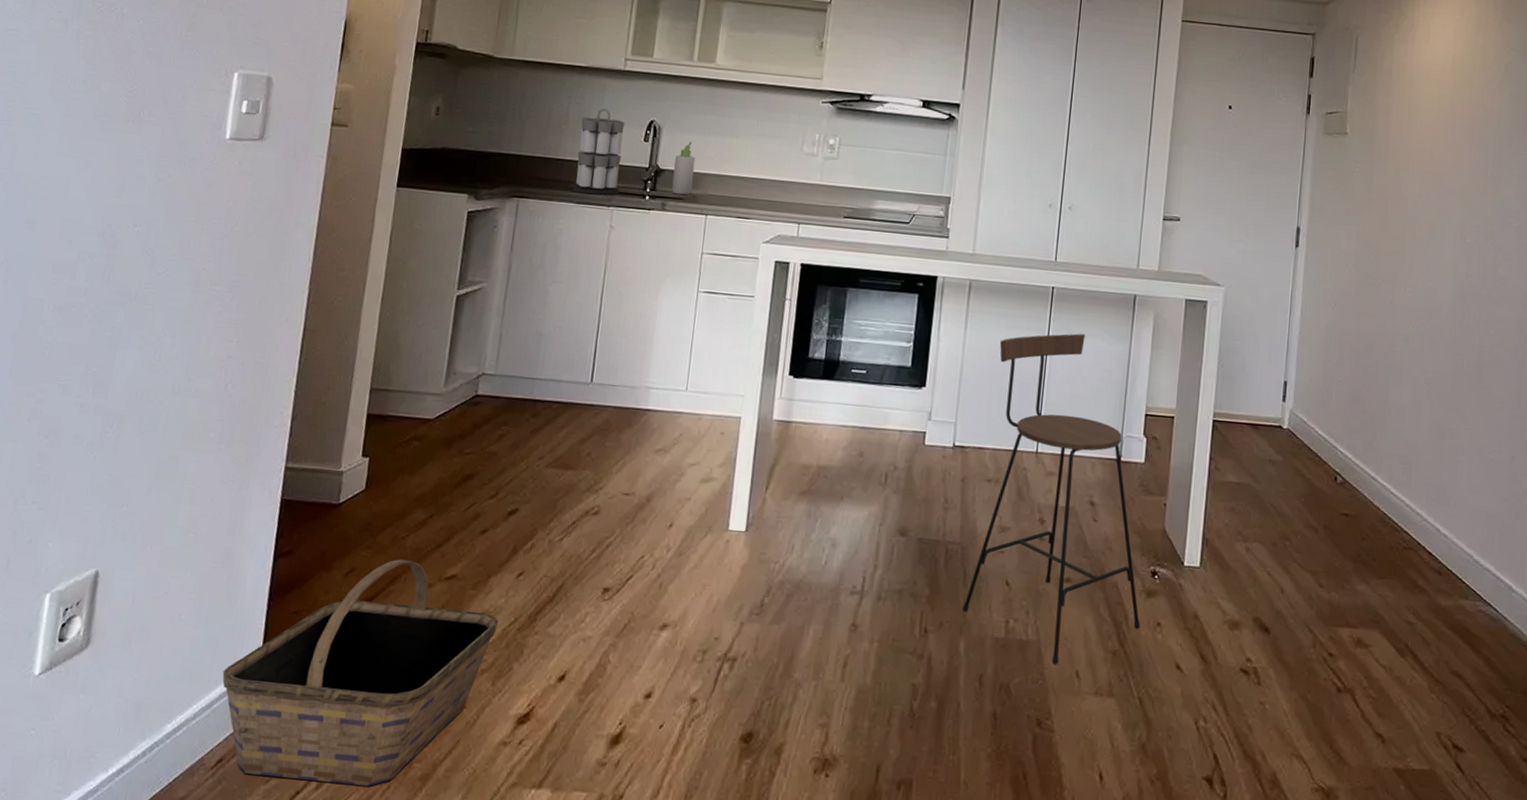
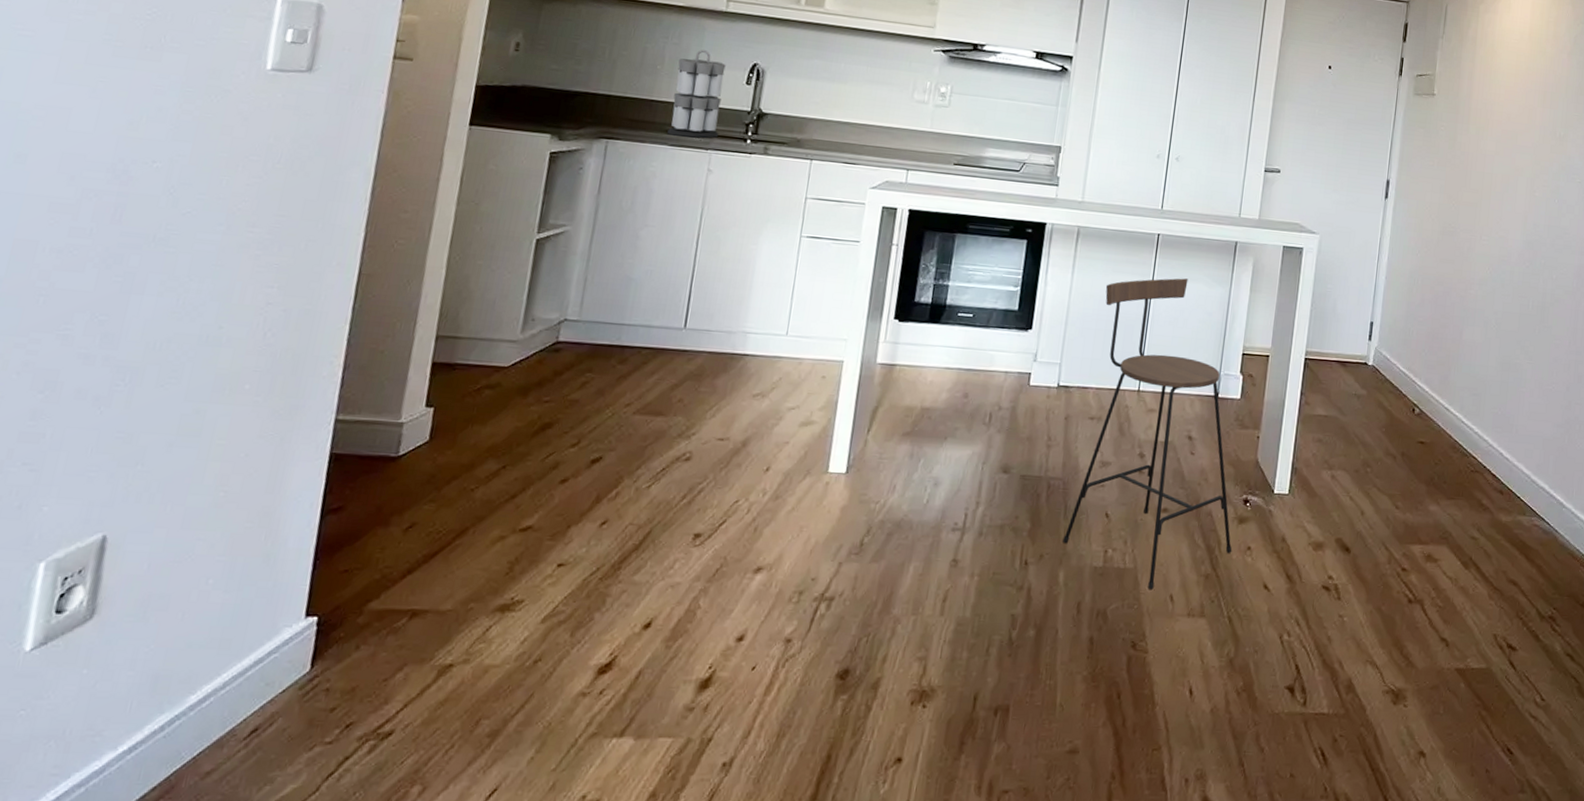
basket: present [222,559,498,788] -> none [258,512,579,748]
bottle: present [671,141,696,195] -> none [774,85,801,140]

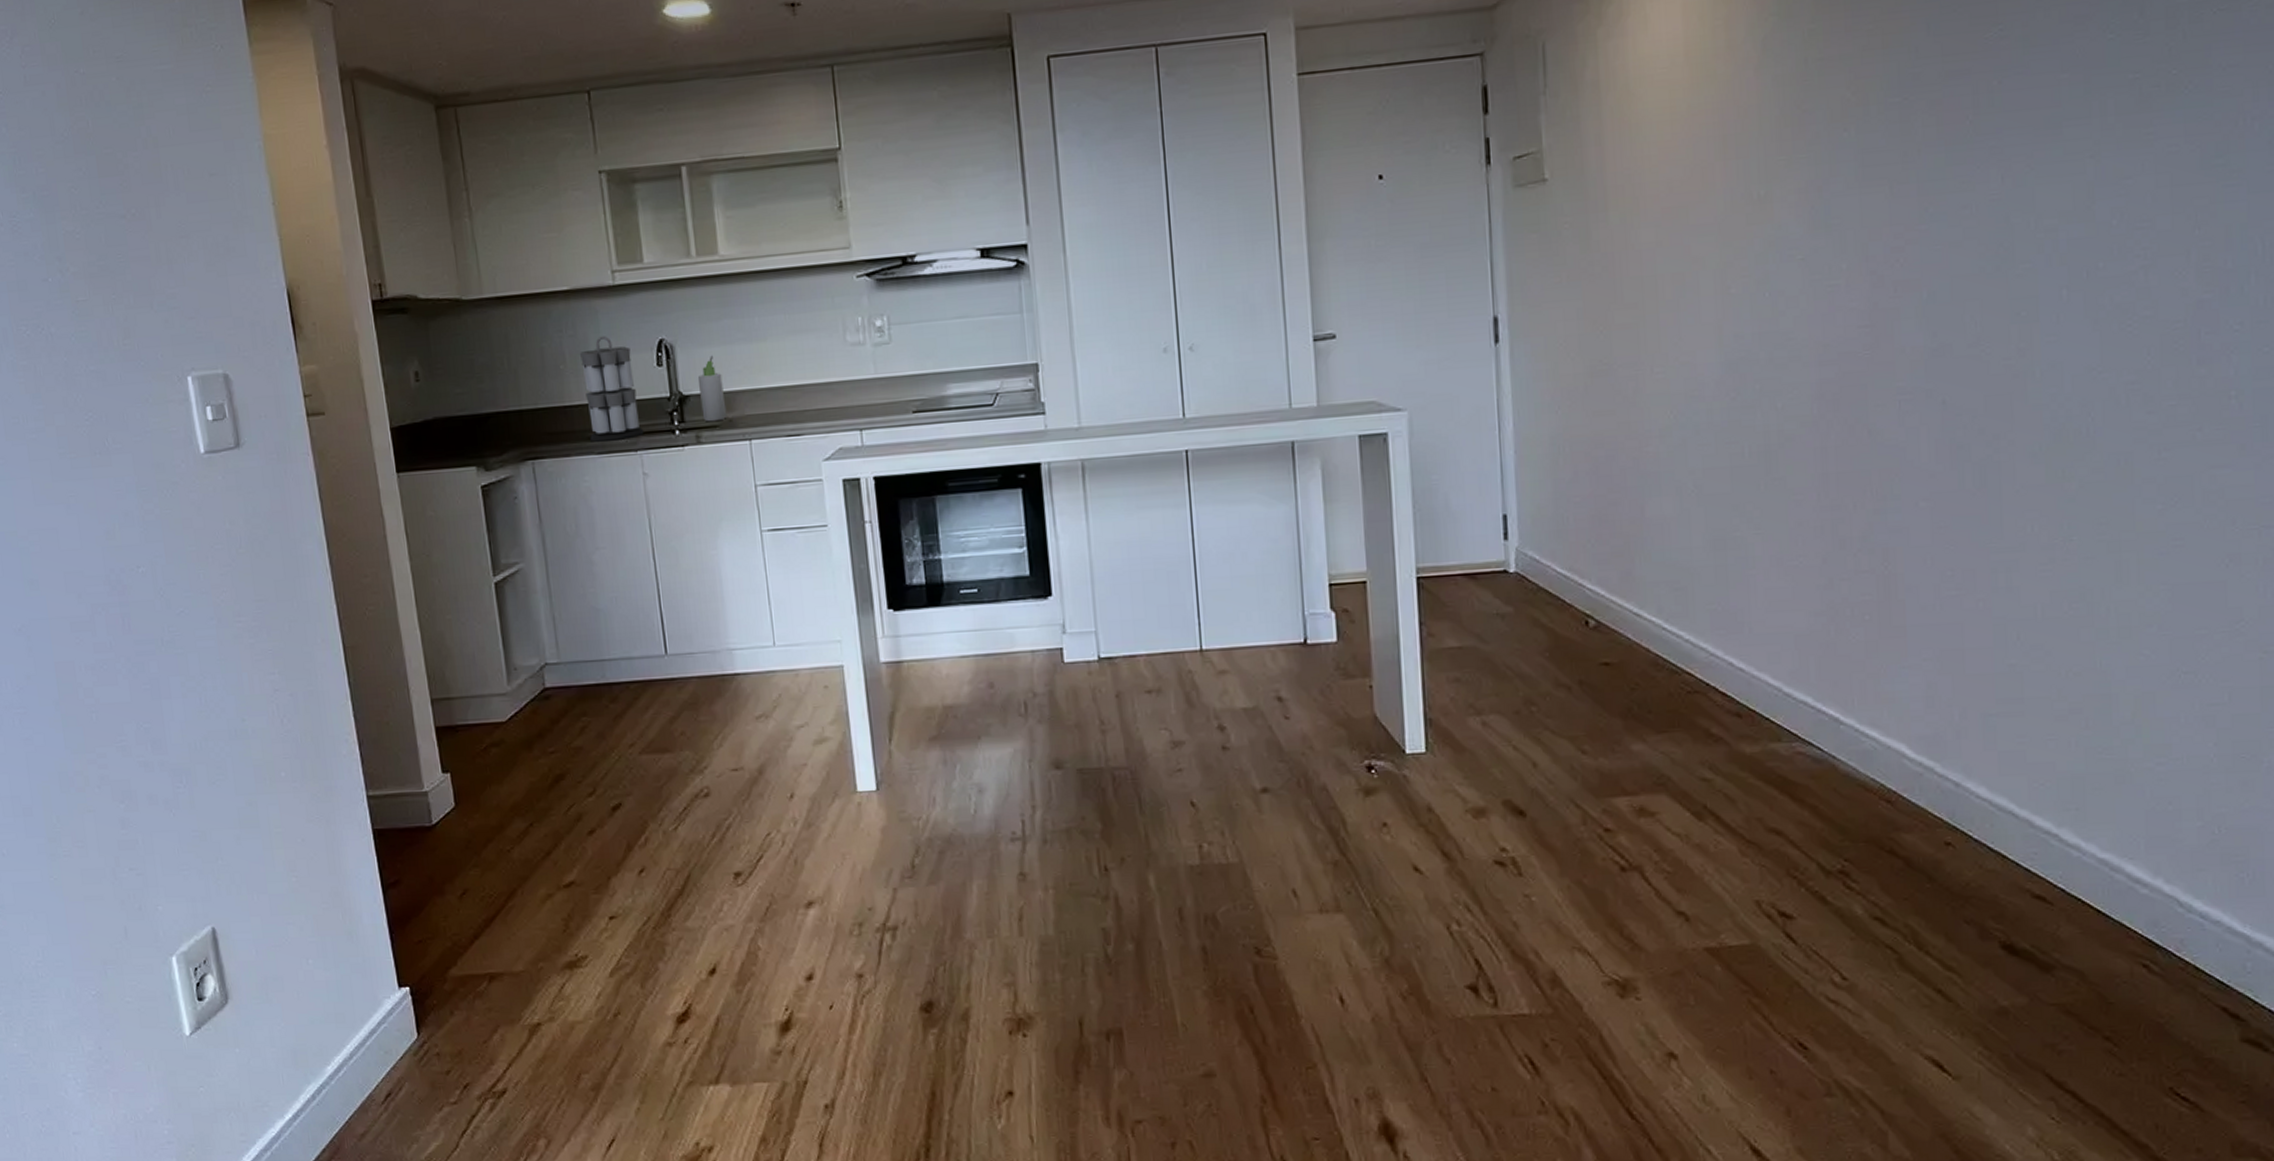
bottle: none [774,85,801,140] -> present [697,355,727,422]
bar stool: present [1063,278,1232,589] -> none [1133,501,1363,885]

